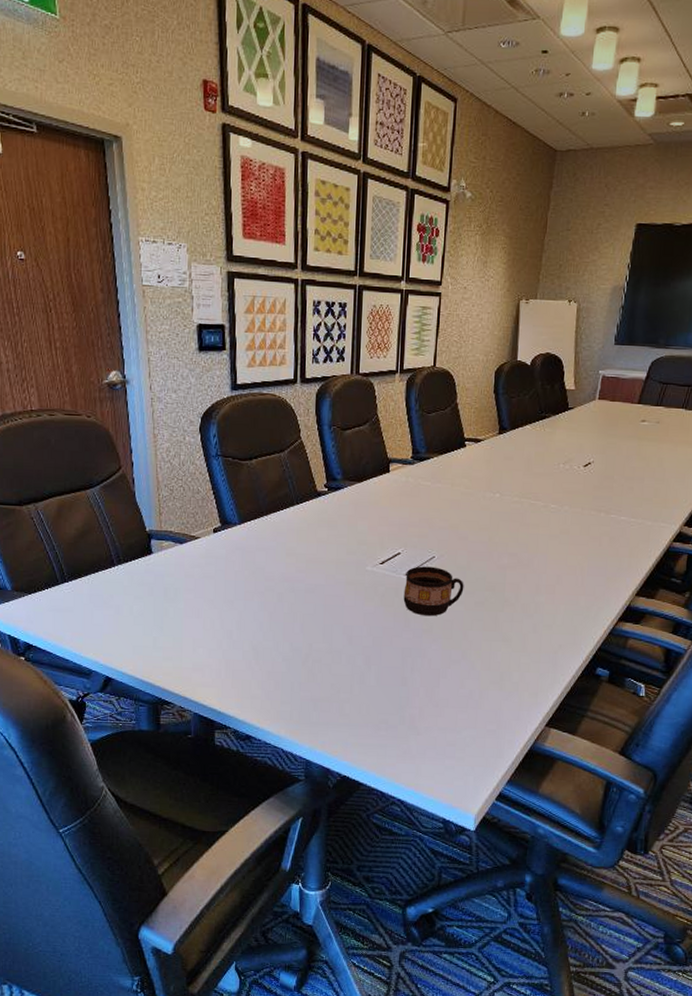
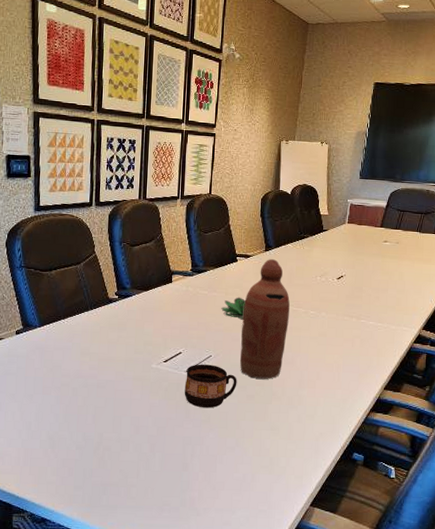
succulent plant: none [446,488,475,515] -> present [221,297,245,320]
bottle: none [467,443,527,584] -> present [240,259,290,379]

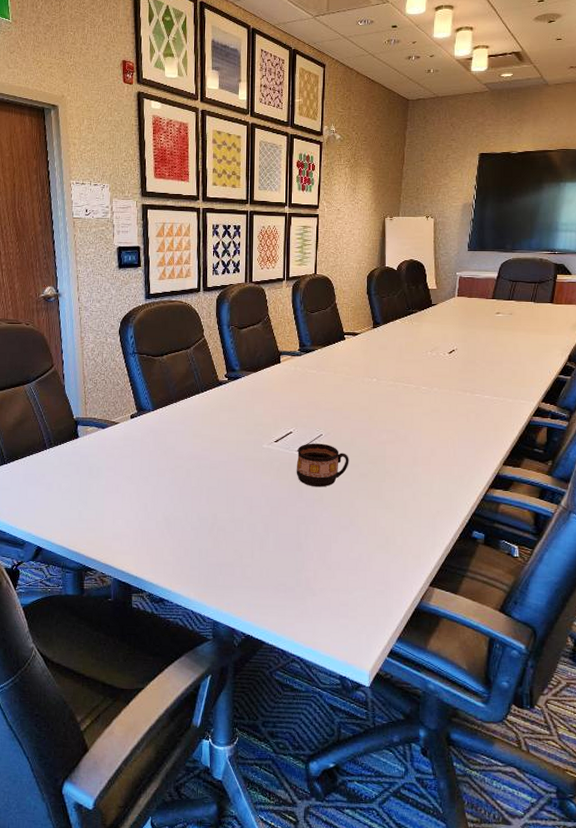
succulent plant: present [221,297,245,320] -> none [330,375,355,398]
bottle: present [240,259,290,379] -> none [352,336,400,457]

